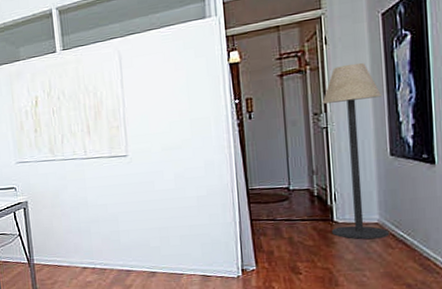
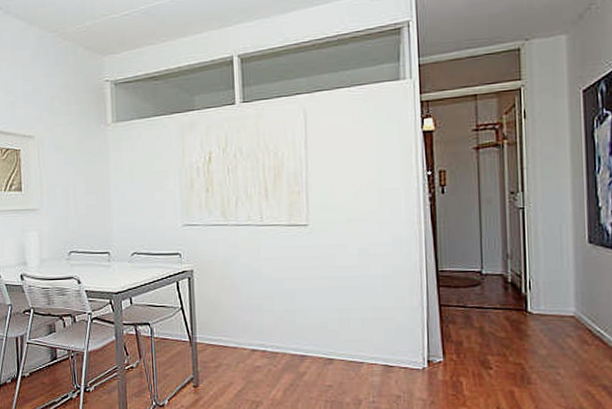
floor lamp: present [322,62,390,240] -> none [519,140,586,334]

